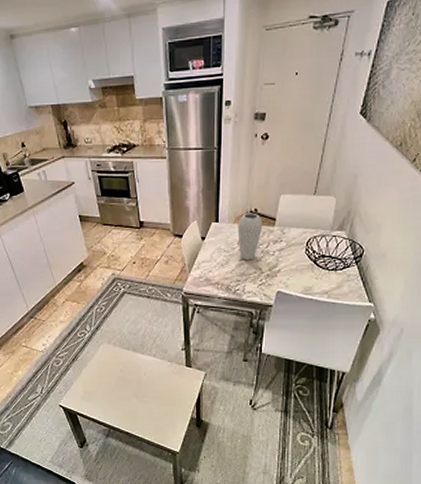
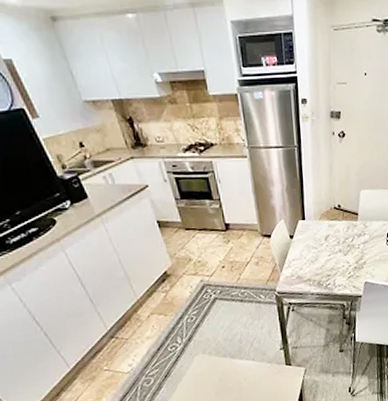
vase: present [237,212,263,261] -> none [323,208,347,256]

